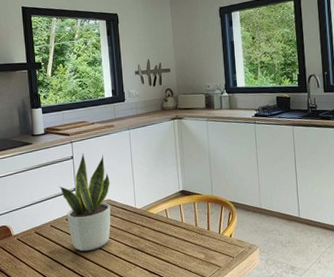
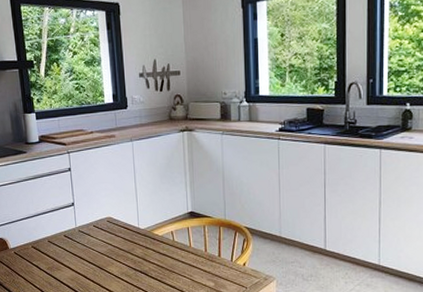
potted plant: present [58,153,111,252] -> none [55,165,112,270]

